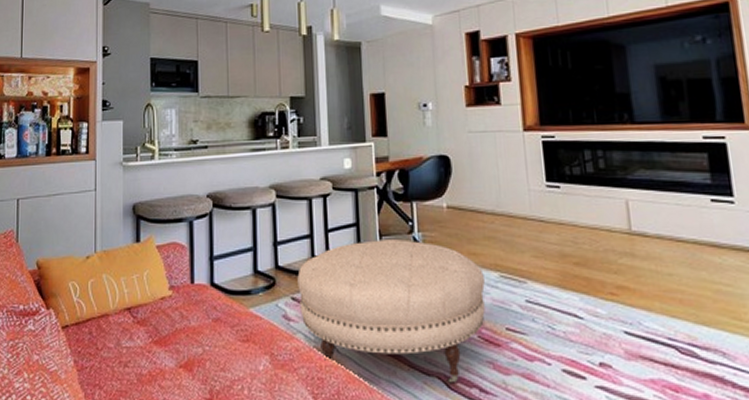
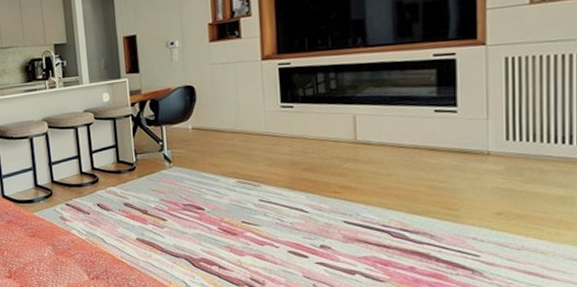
ottoman: present [297,239,485,383] -> none [69,156,224,263]

